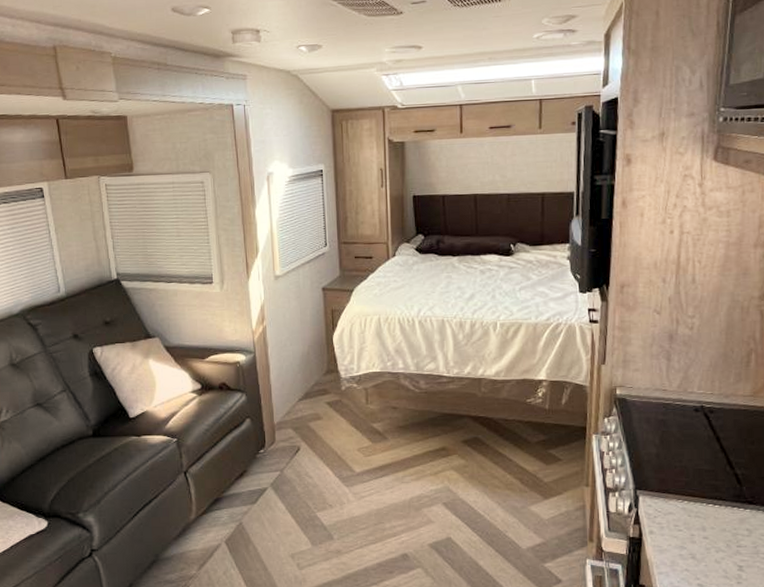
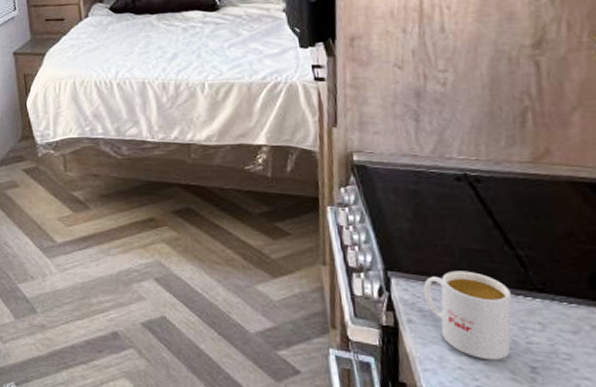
mug: none [663,488,729,562] -> present [423,270,512,361]

